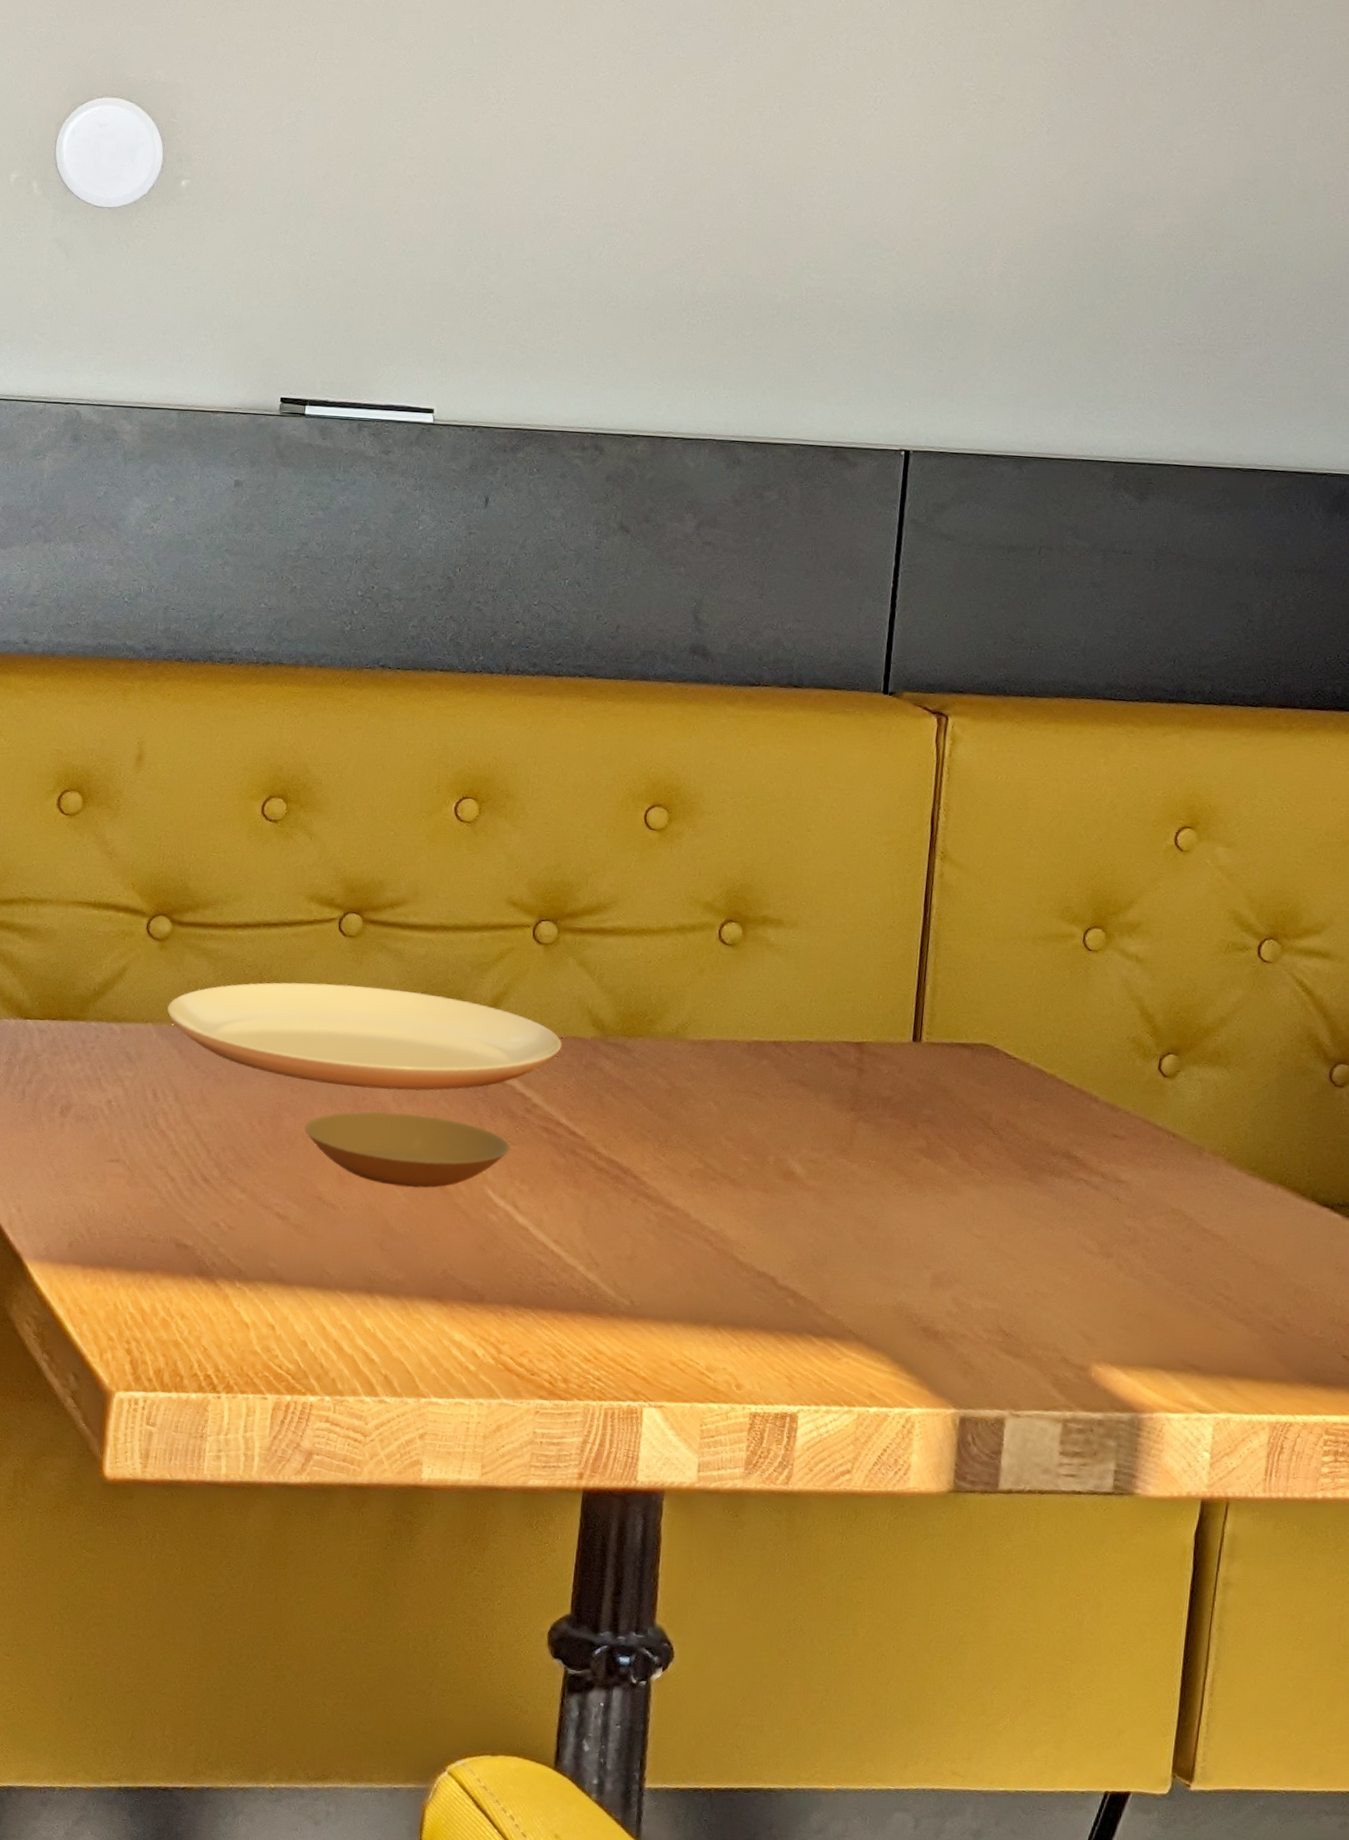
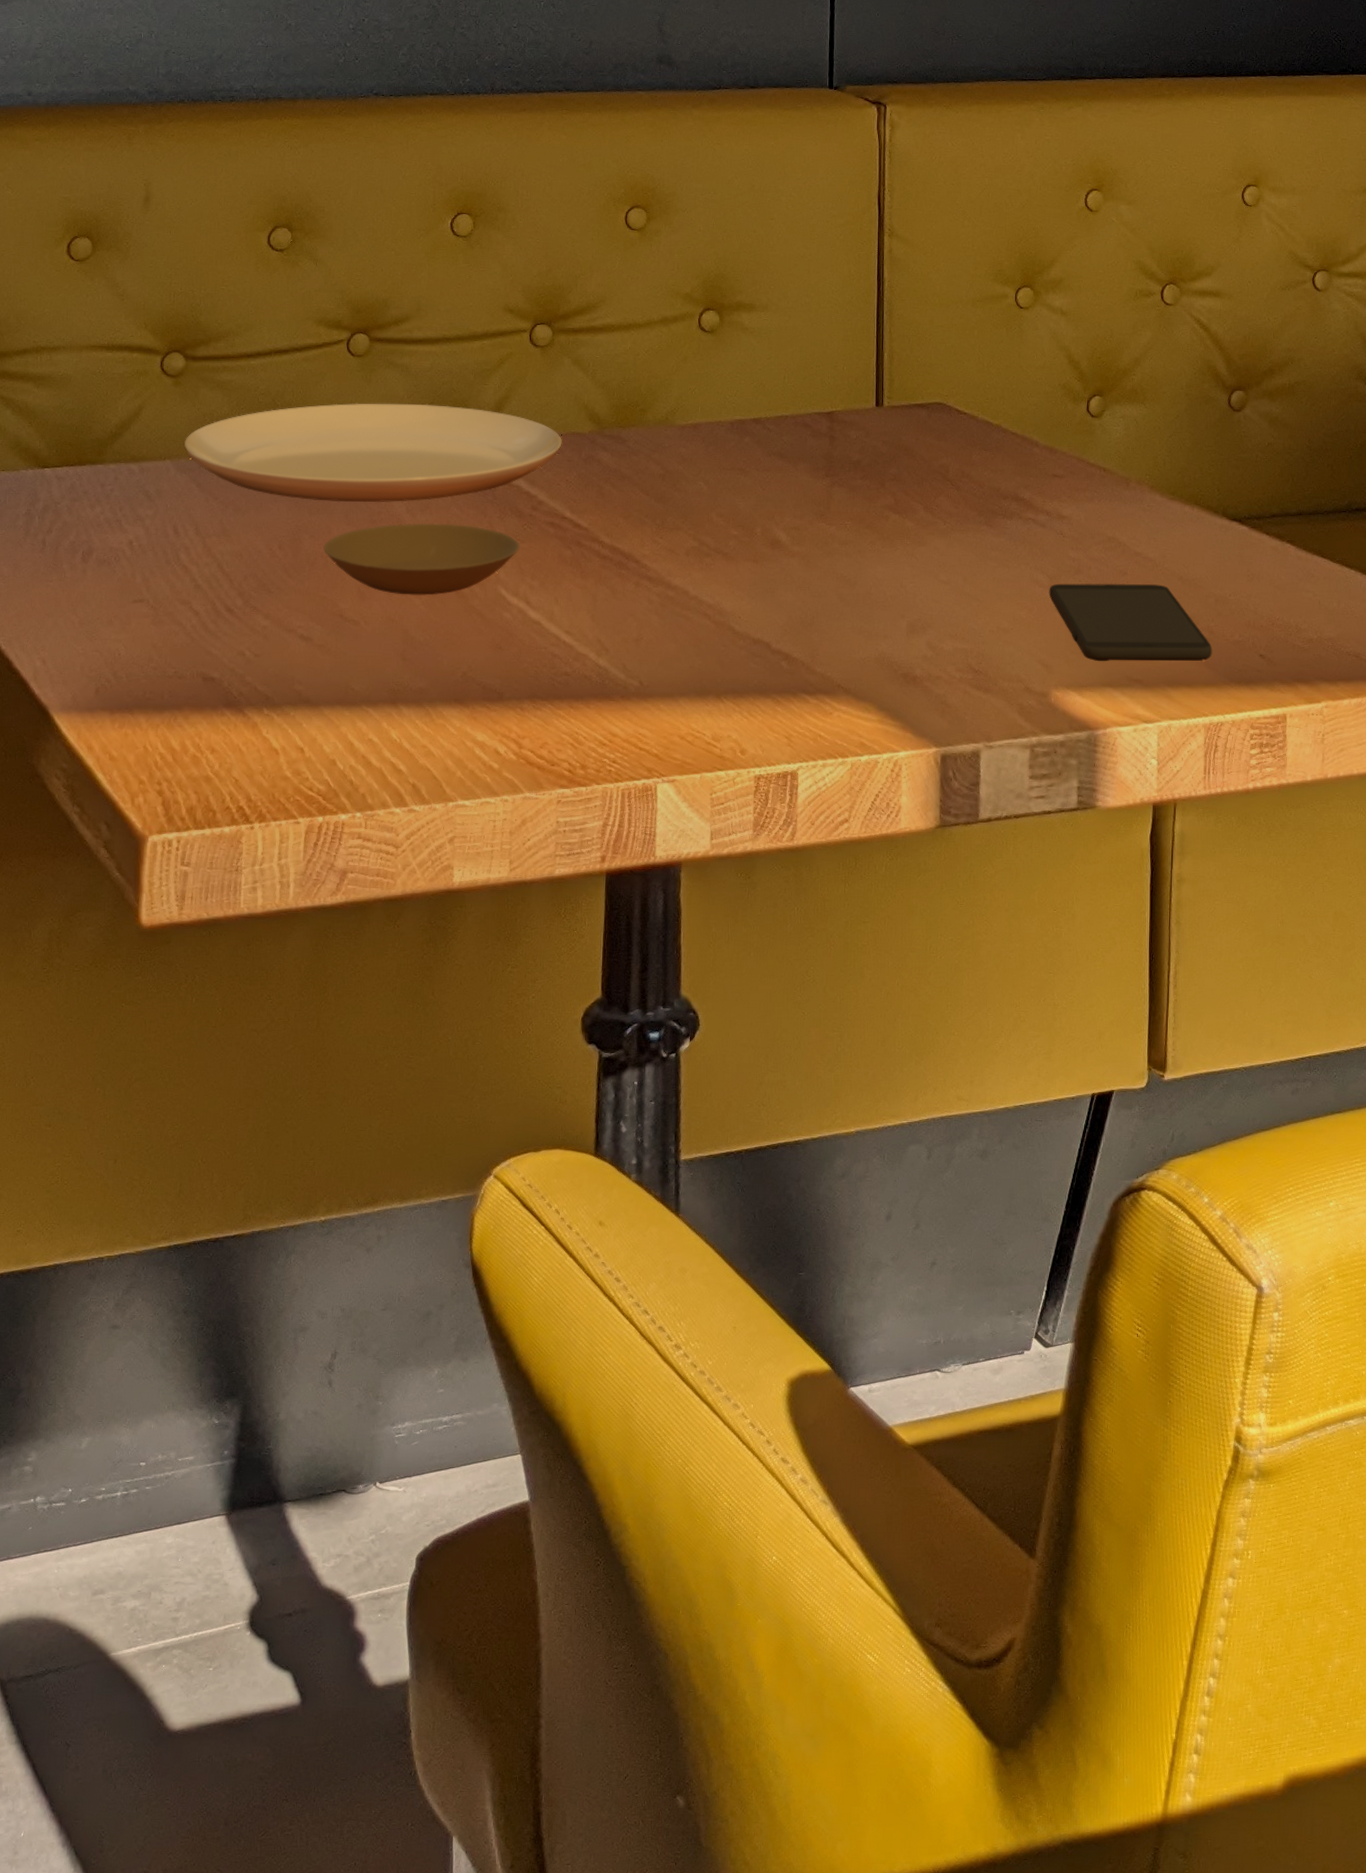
mobile phone: none [1097,1252,1287,1355] -> present [1049,583,1212,662]

